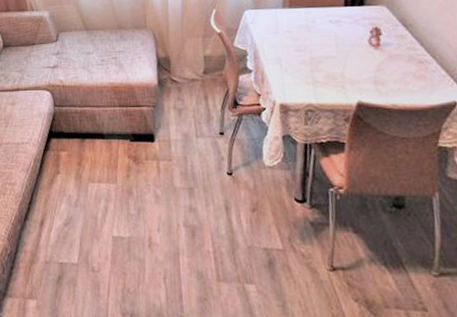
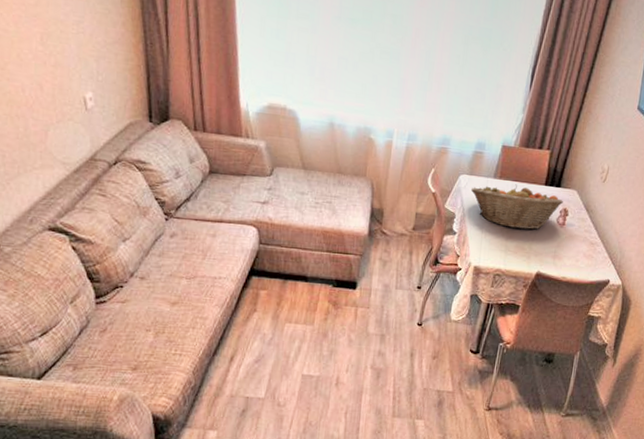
fruit basket: none [259,10,372,58] -> present [470,184,563,230]

